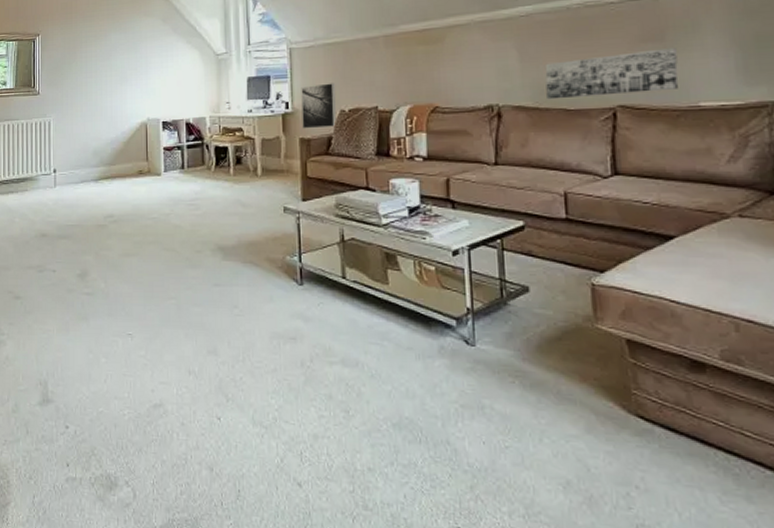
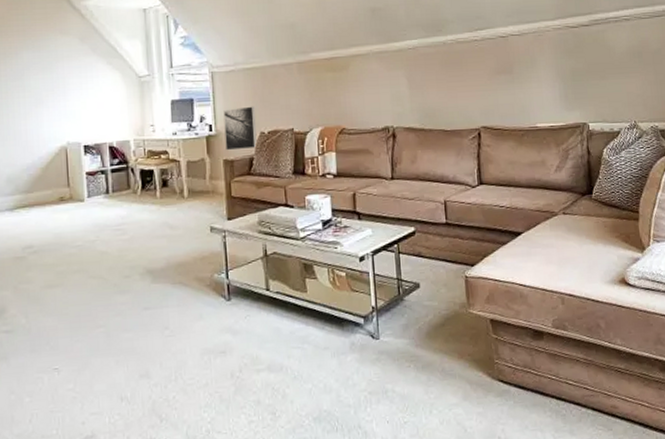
wall art: present [545,48,679,100] -> none [428,79,523,122]

